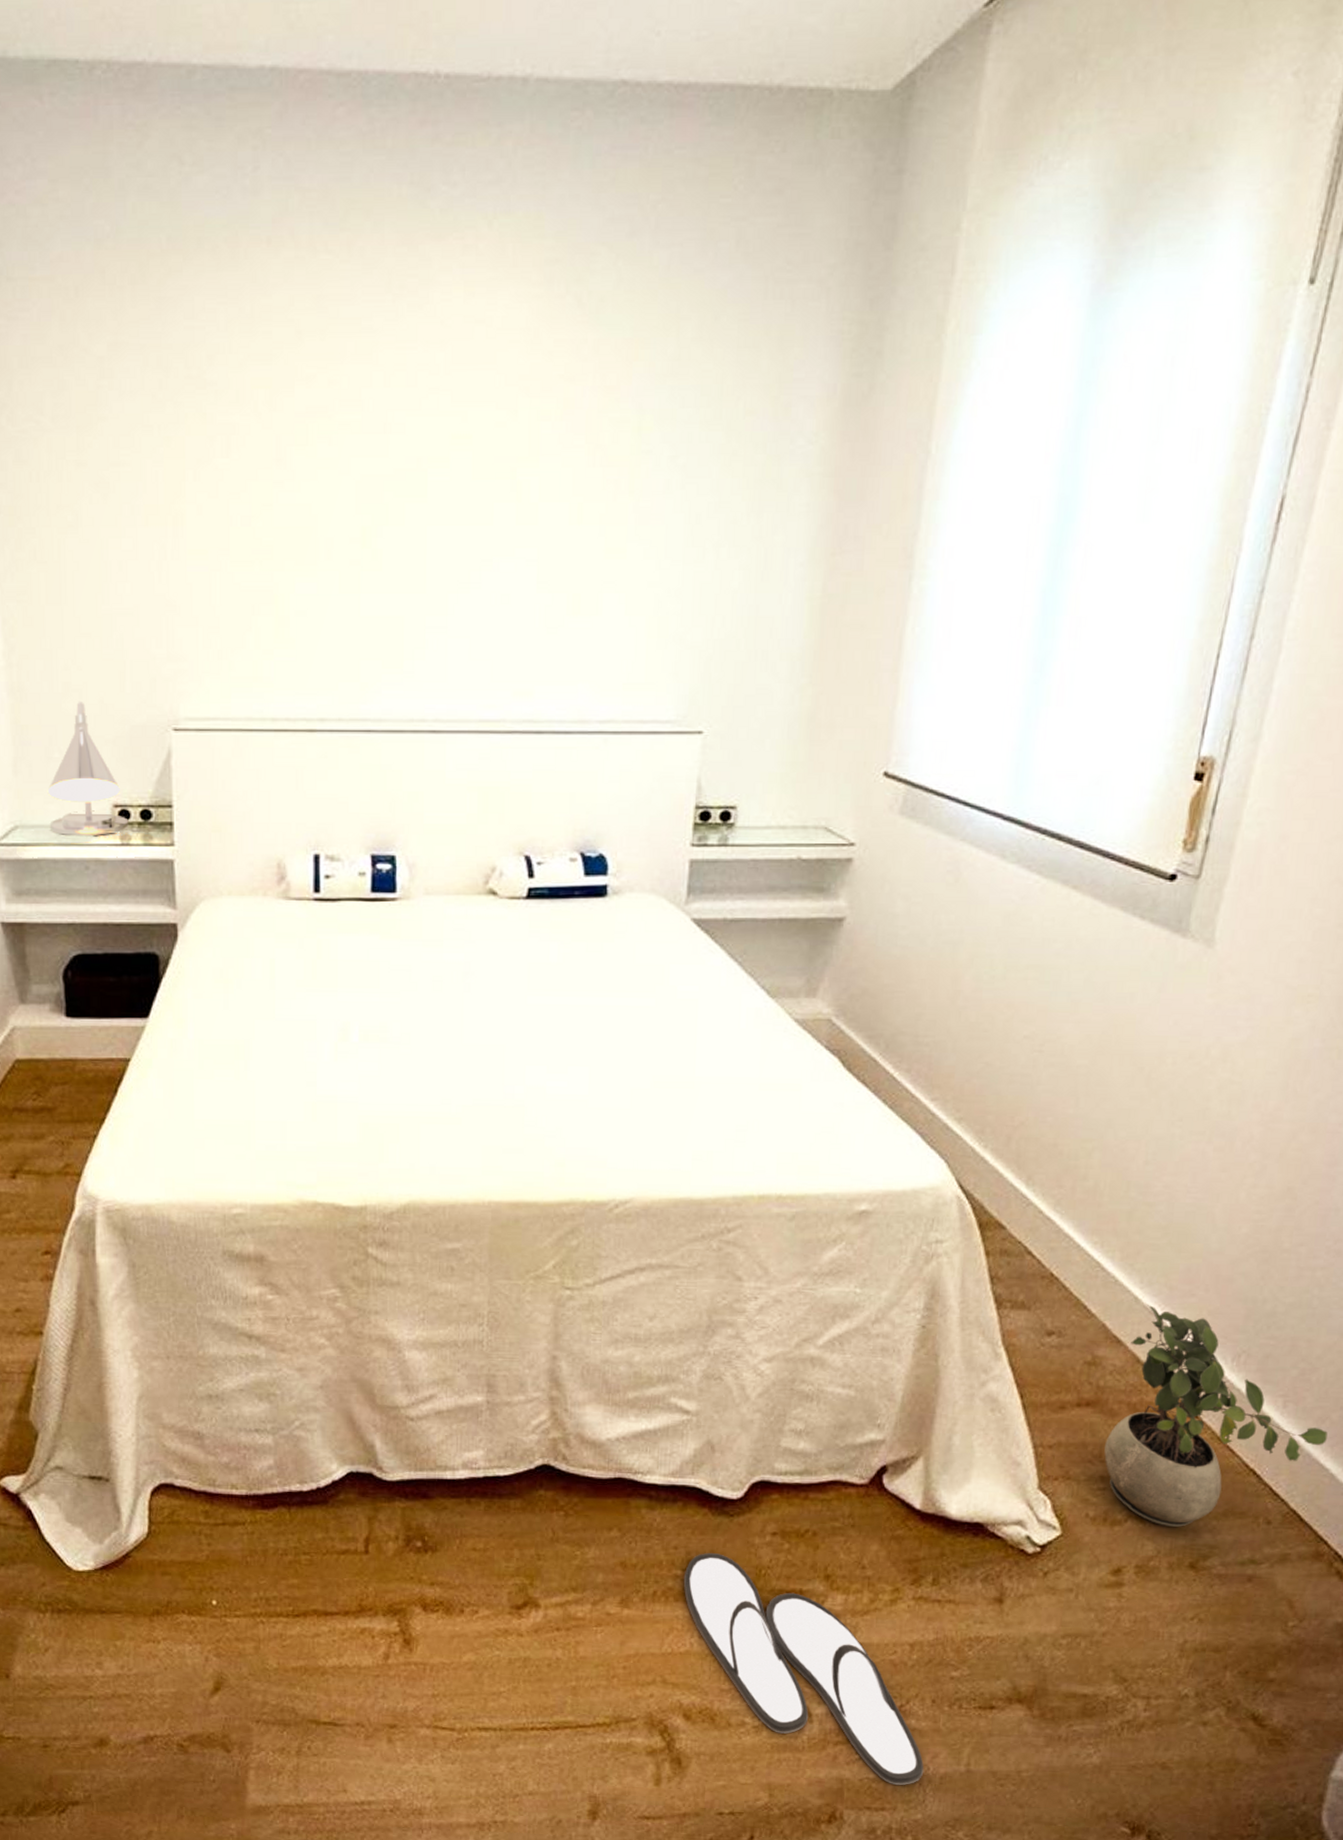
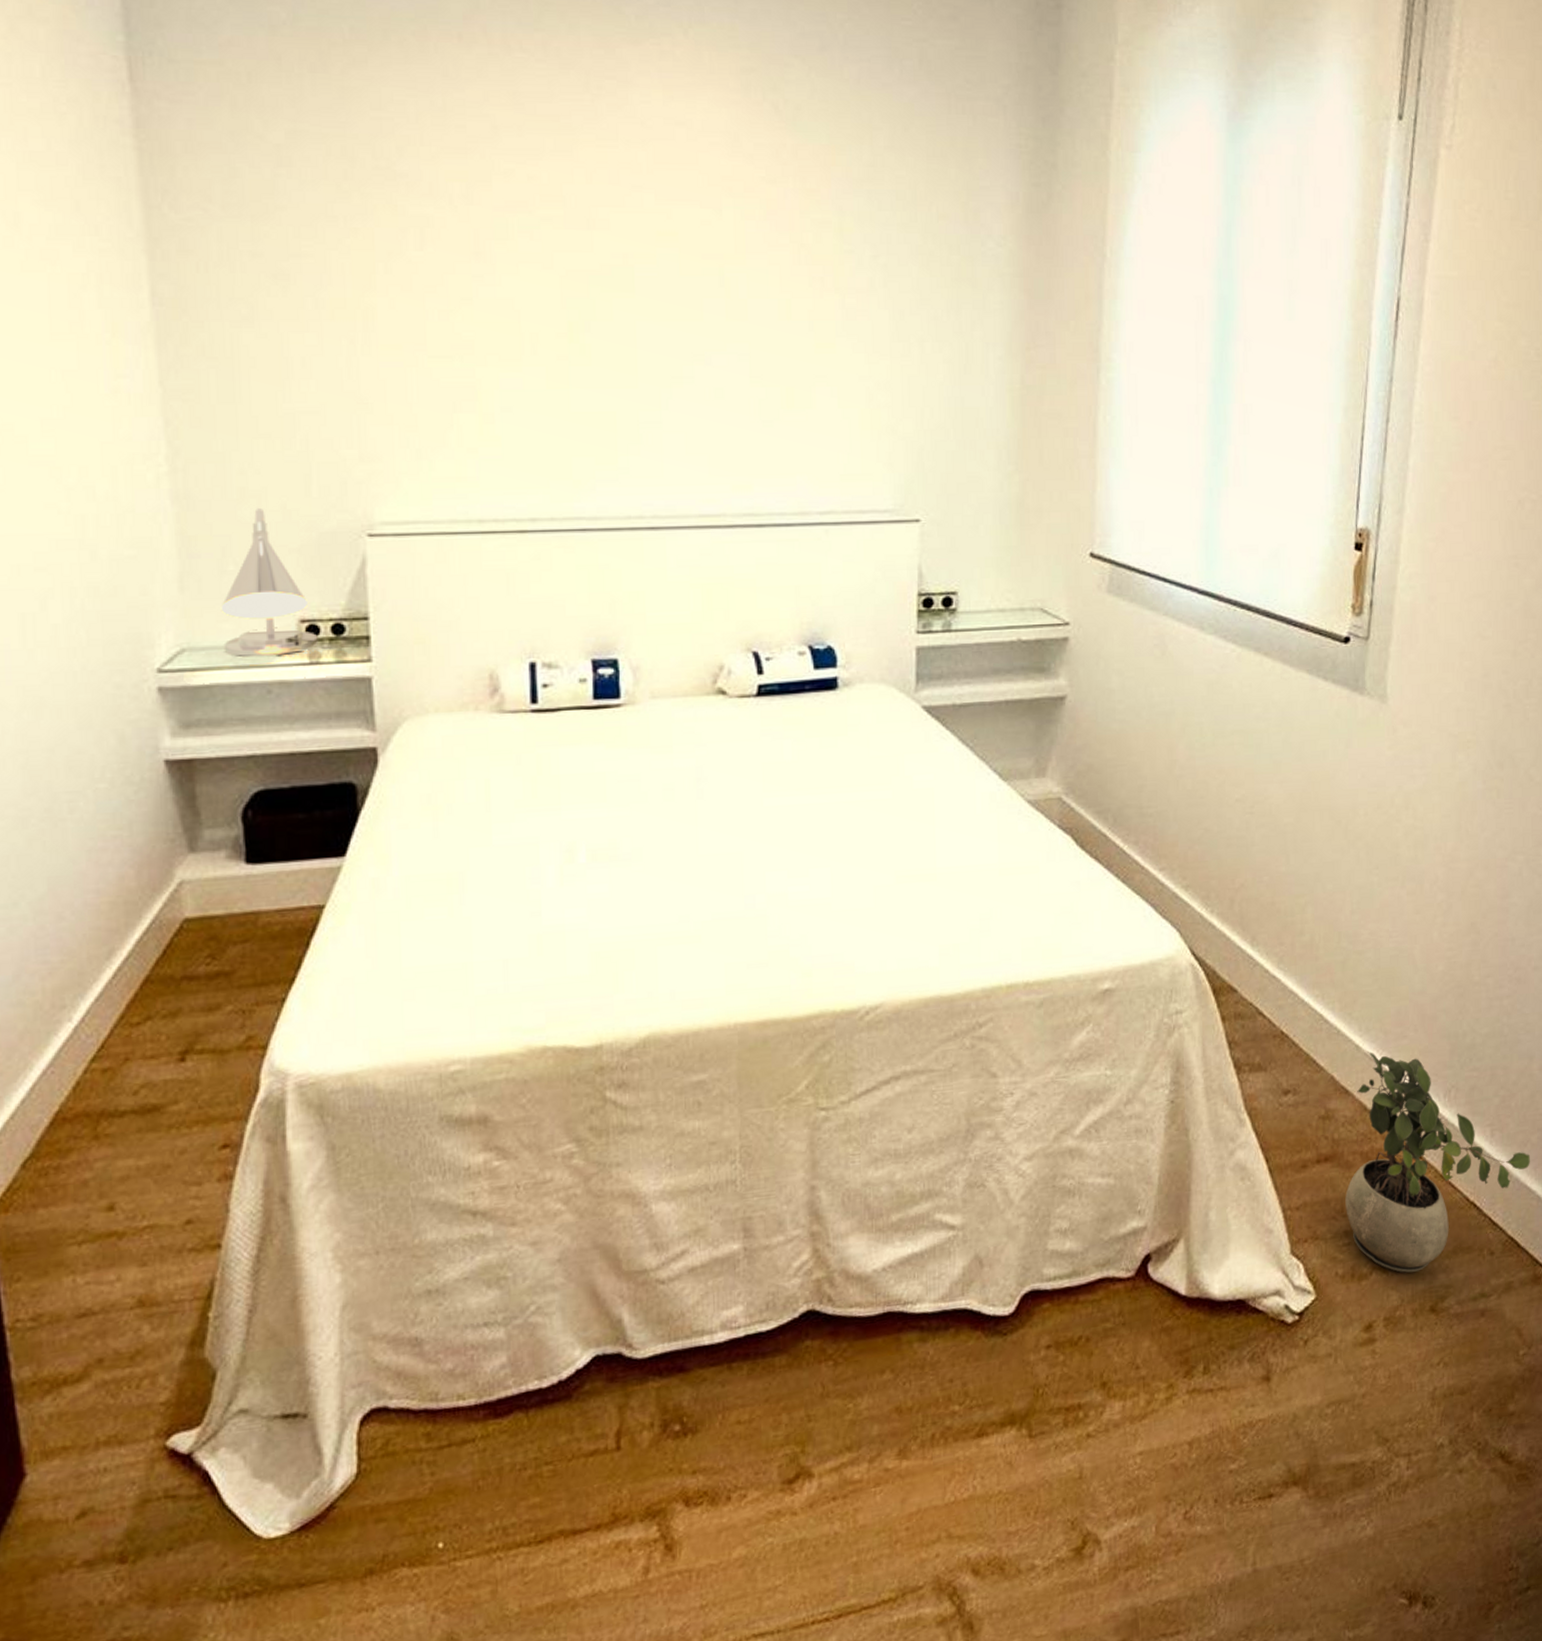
slippers: present [683,1552,924,1785] -> none [961,1379,1214,1603]

